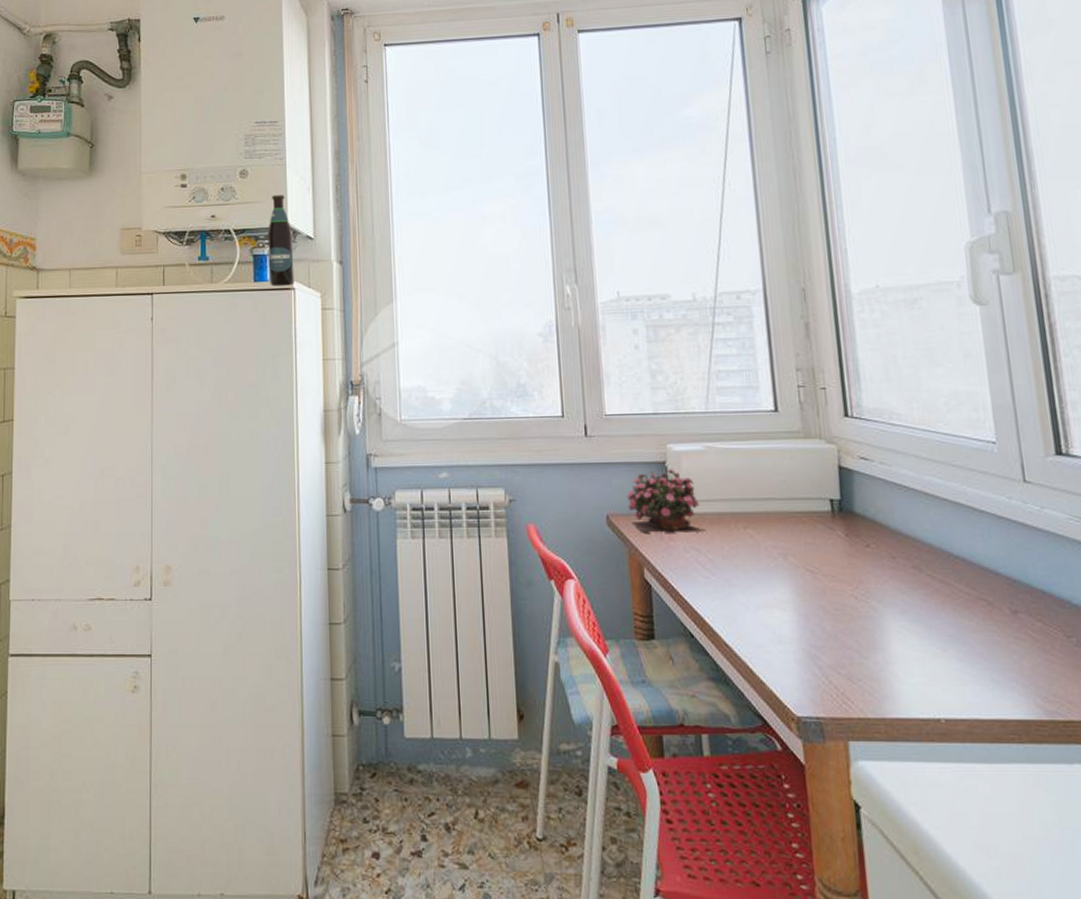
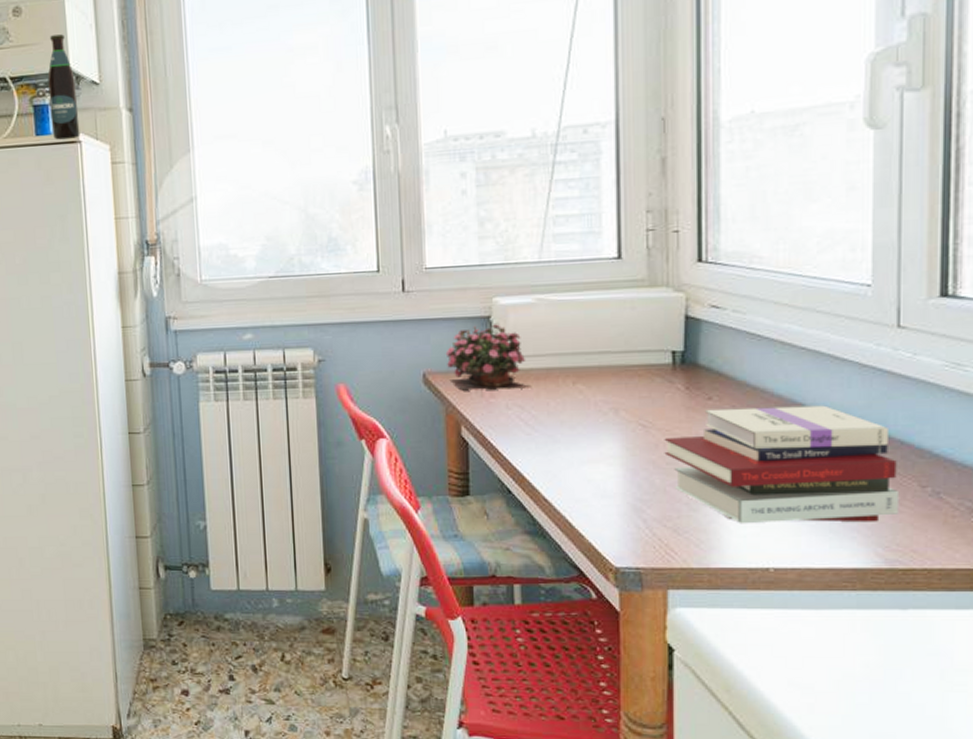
books: none [830,554,1051,673] -> present [664,405,900,524]

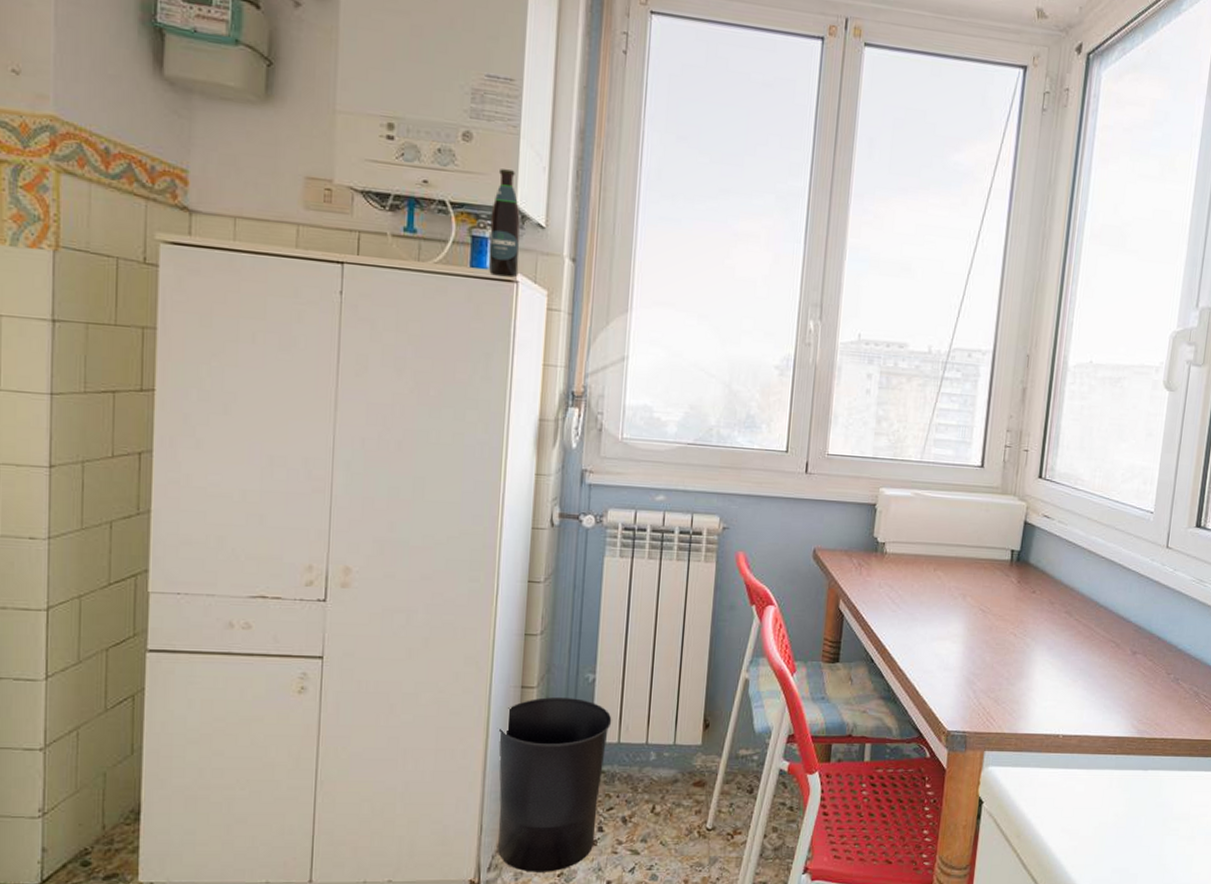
waste bin: none [118,545,229,720] -> present [497,696,612,872]
potted flower: present [445,324,532,391] -> none [835,510,902,571]
books: present [664,405,900,524] -> none [995,601,1154,700]

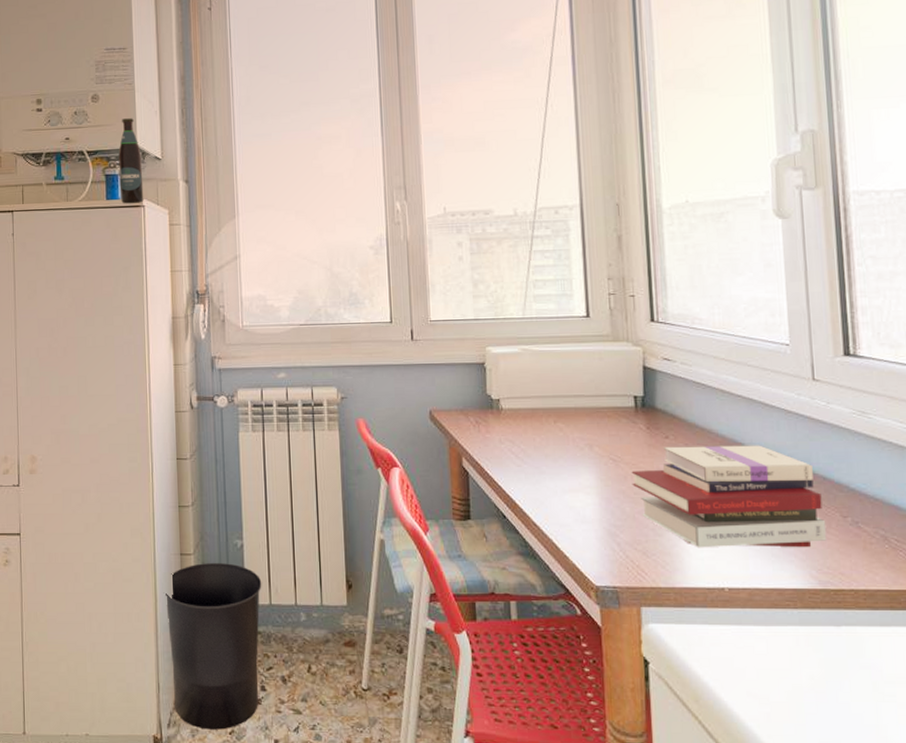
books: none [995,601,1154,700] -> present [631,445,827,548]

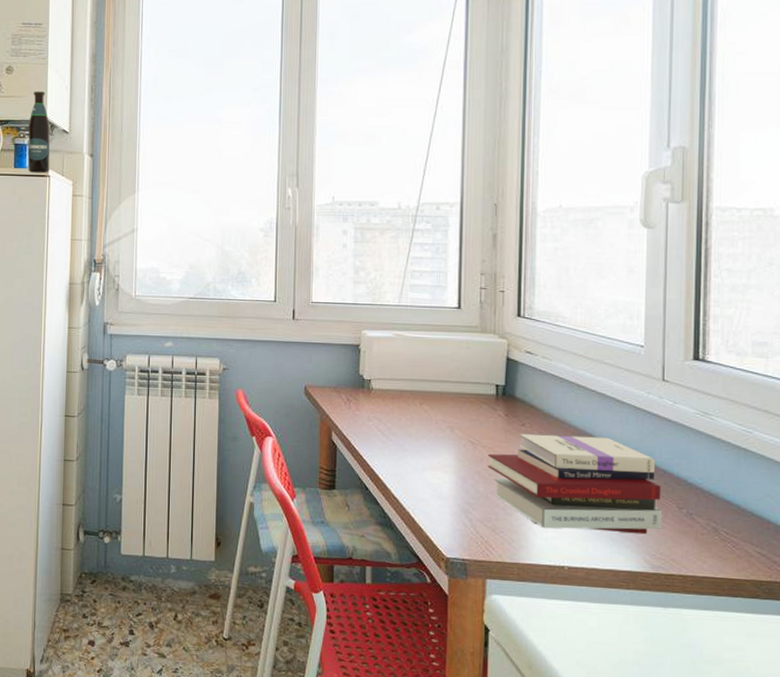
waste bin: present [163,562,262,730] -> none [44,513,137,668]

